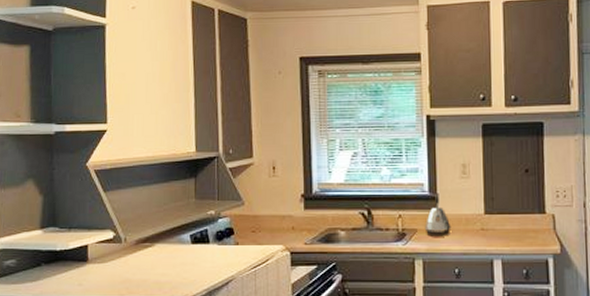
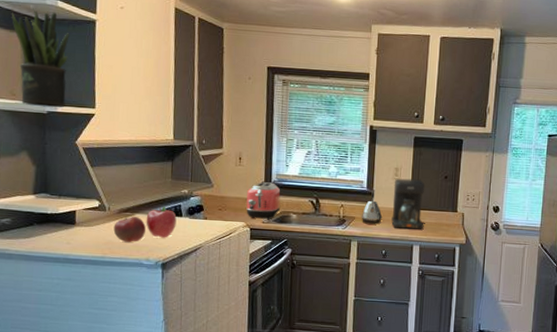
potted plant: none [16,18,78,127] -> present [12,8,70,108]
fruit: none [131,246,167,279] -> present [113,216,146,242]
fruit: none [168,233,203,271] -> present [146,207,177,238]
toaster: none [284,194,326,239] -> present [246,182,281,219]
coffee maker: none [462,176,505,239] -> present [391,178,425,230]

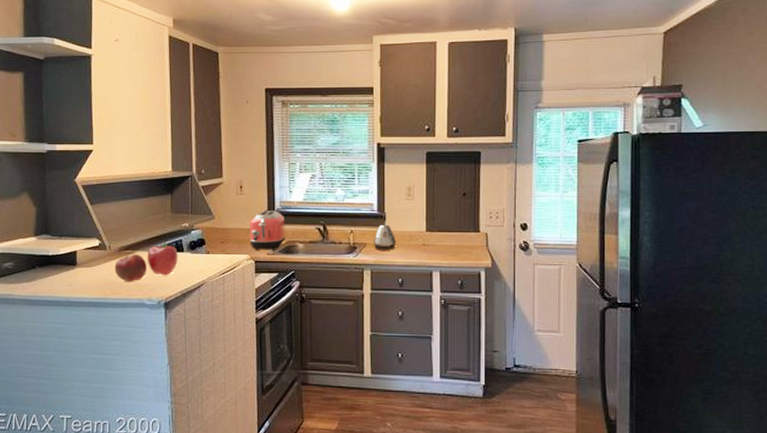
potted plant: present [12,8,70,108] -> none [11,48,66,147]
coffee maker: present [391,178,425,230] -> none [407,198,443,254]

